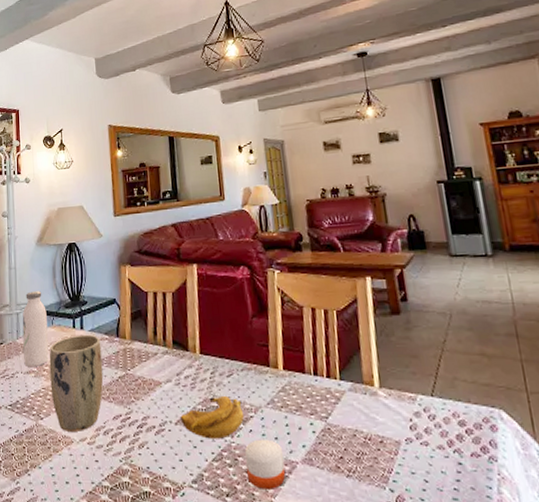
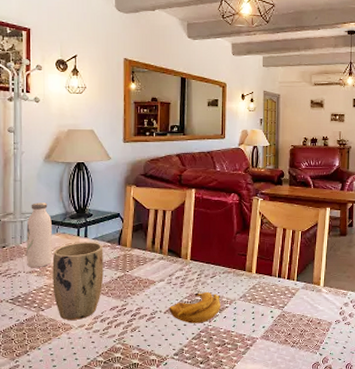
candle: present [245,439,286,489] -> none [219,323,248,357]

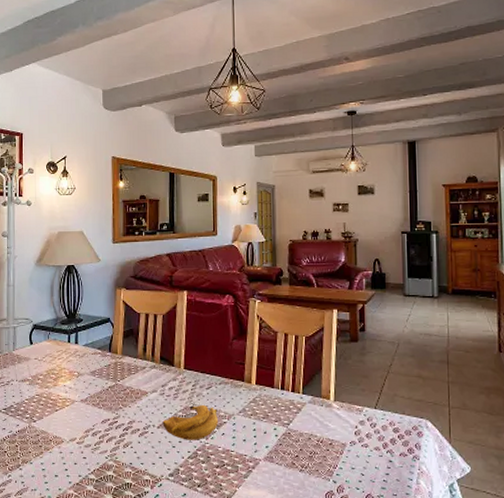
water bottle: present [26,203,52,267] -> none [19,308,44,375]
plant pot: present [52,242,104,320] -> none [44,349,95,433]

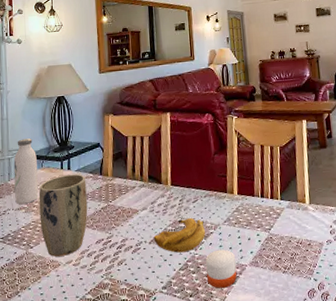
water bottle: none [19,308,44,375] -> present [13,138,39,204]
plant pot: none [44,349,95,433] -> present [38,174,88,257]
candle: none [217,441,250,481] -> present [206,249,237,288]

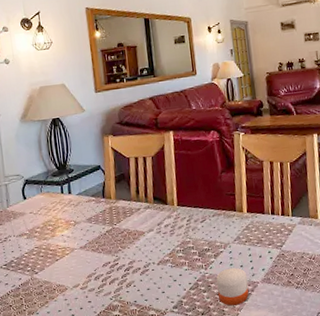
water bottle: present [13,138,39,204] -> none [11,163,40,230]
plant pot: present [38,174,88,257] -> none [40,198,93,281]
banana: present [154,217,205,253] -> none [162,237,215,273]

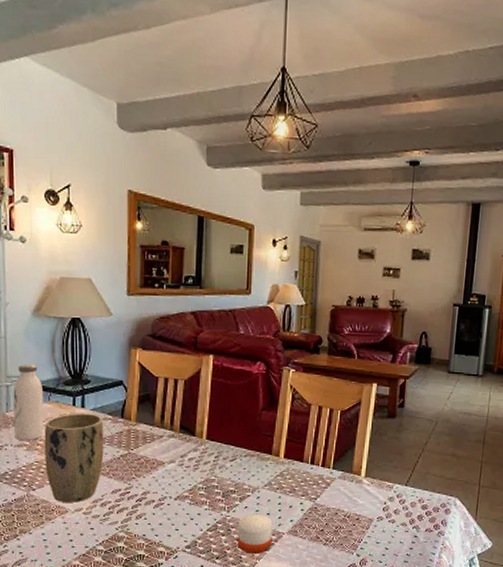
water bottle: none [11,163,40,230] -> present [13,364,44,440]
plant pot: none [40,198,93,281] -> present [44,413,104,503]

